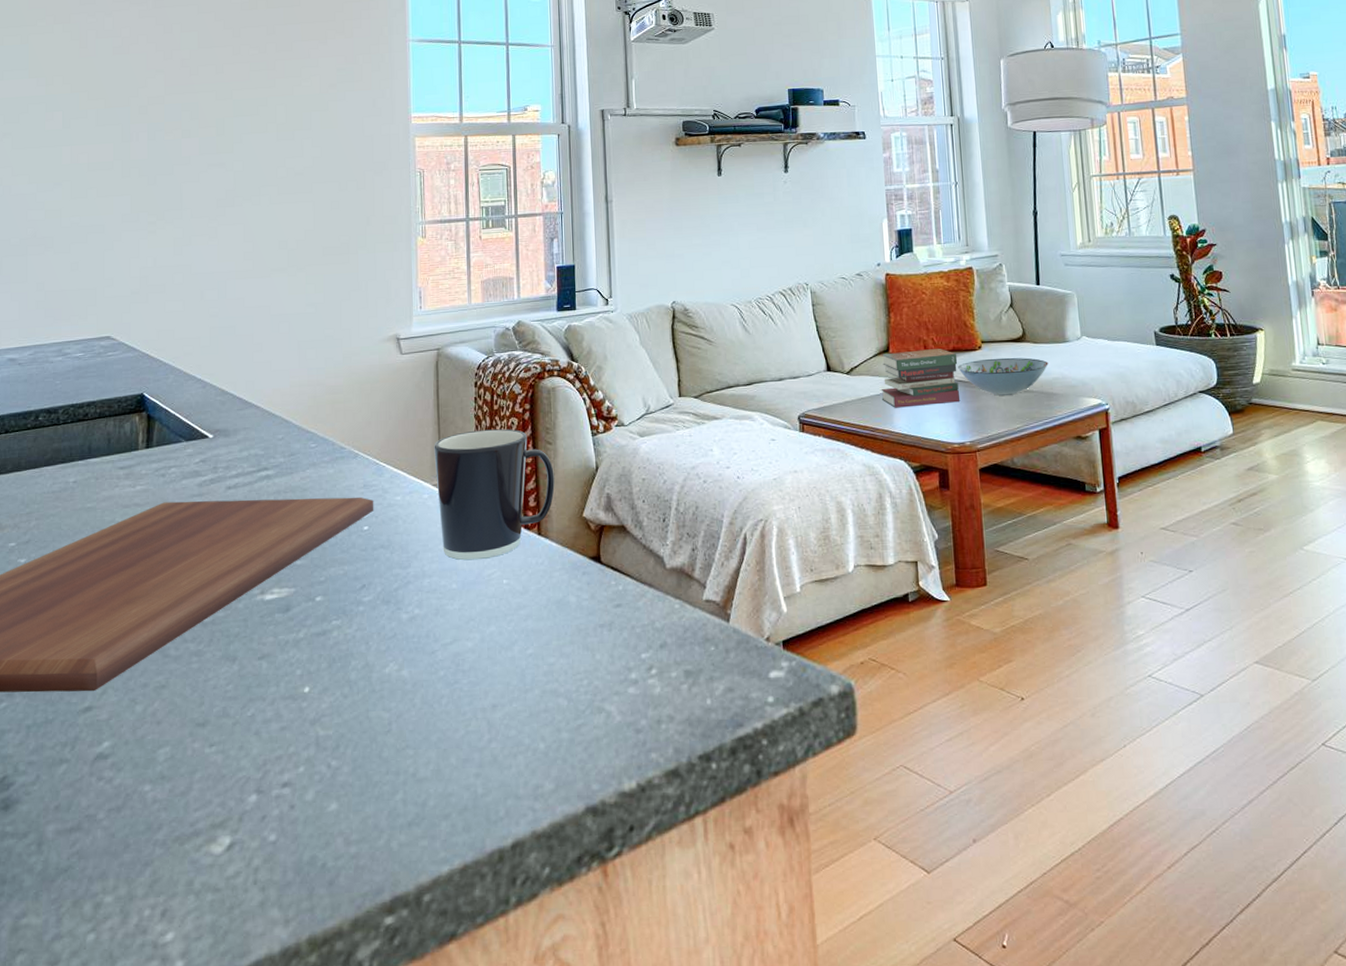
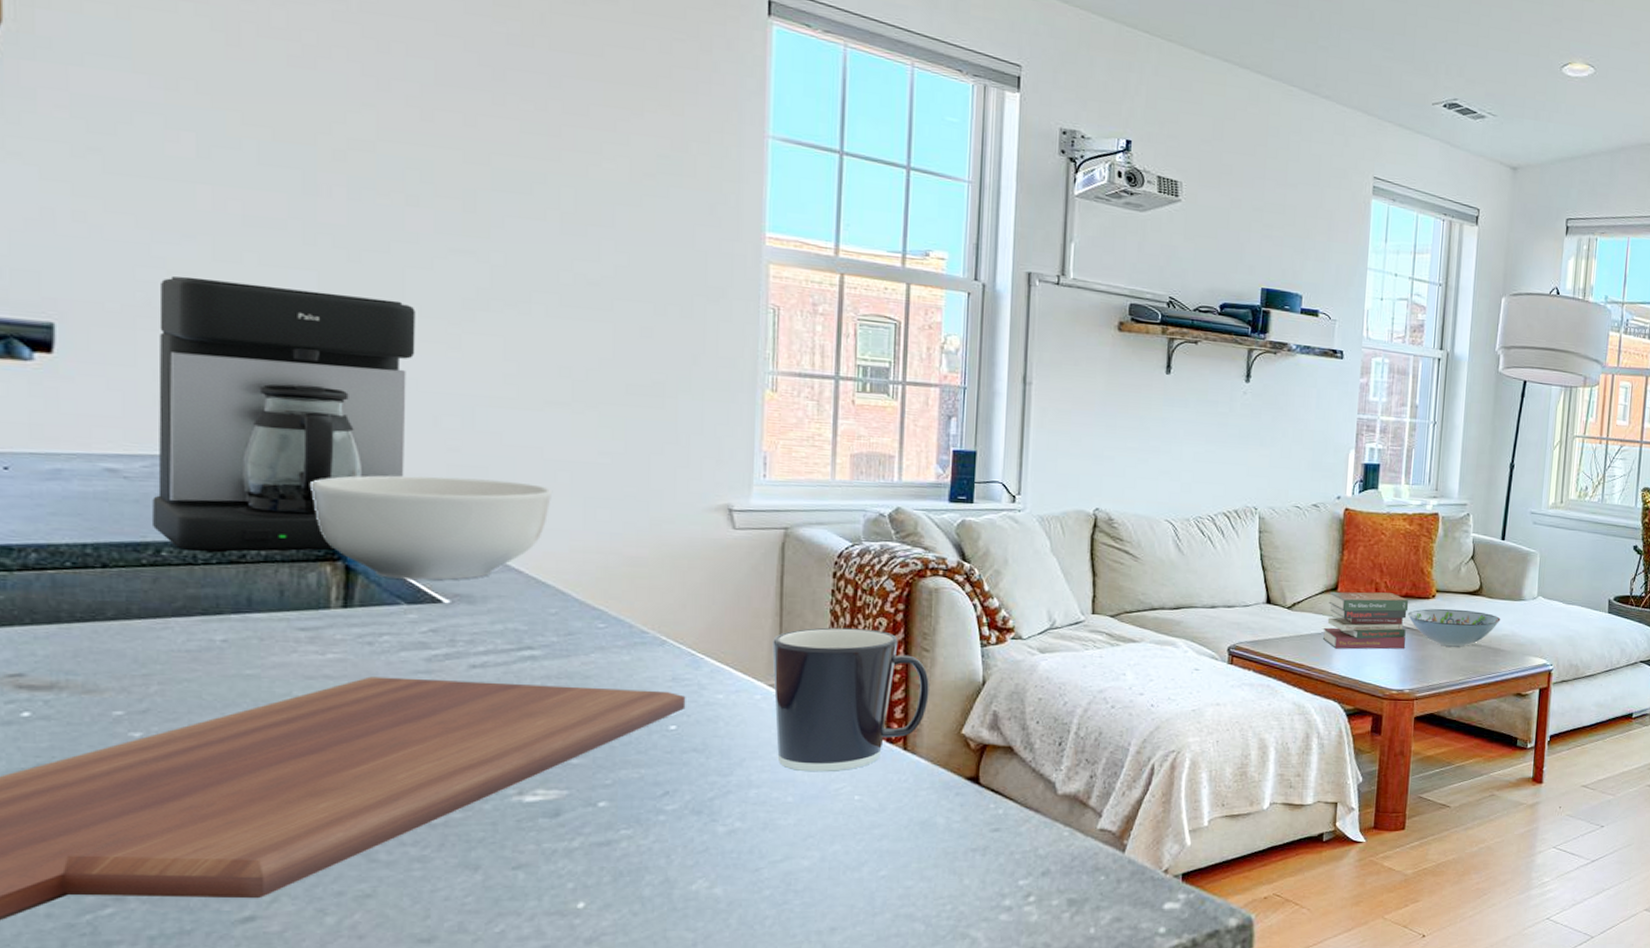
coffee maker: none [34,208,189,415] -> present [152,276,415,553]
bowl: none [126,335,278,422] -> present [309,475,553,580]

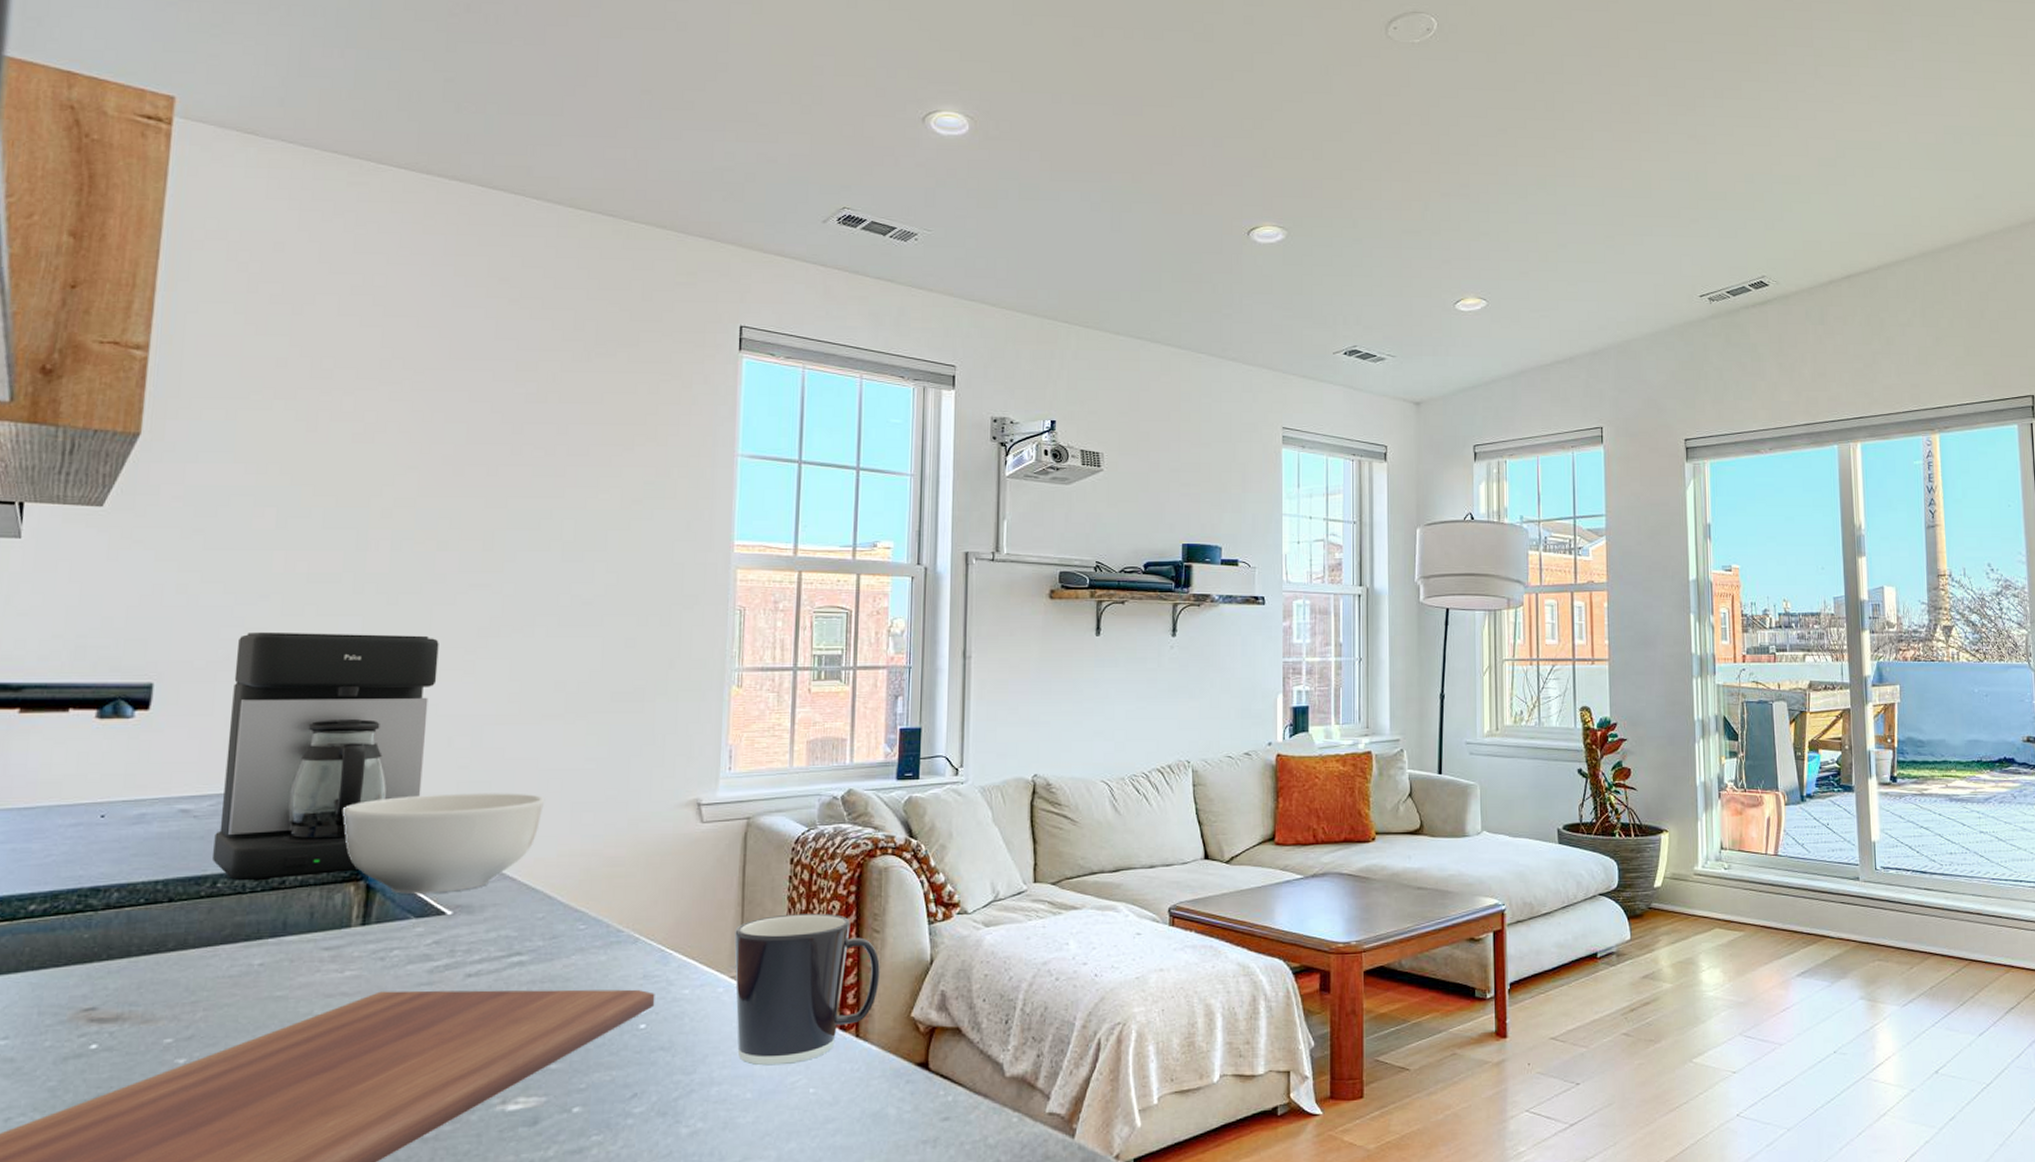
books: present [1322,591,1409,650] -> none [1263,838,1349,902]
decorative bowl: present [1407,608,1501,647] -> none [1347,851,1445,892]

